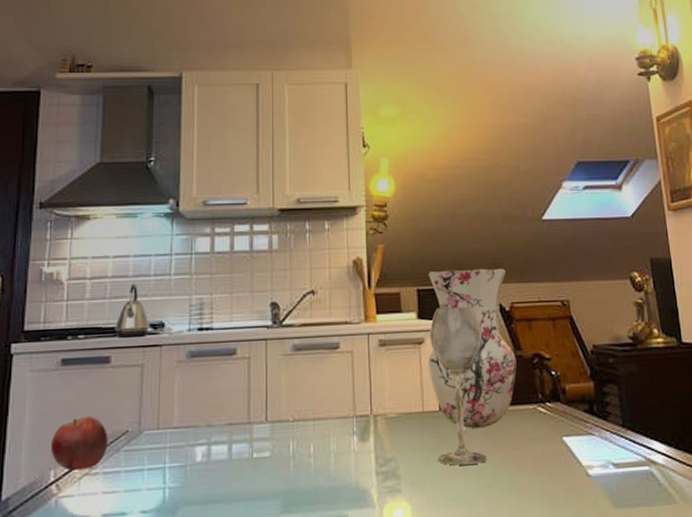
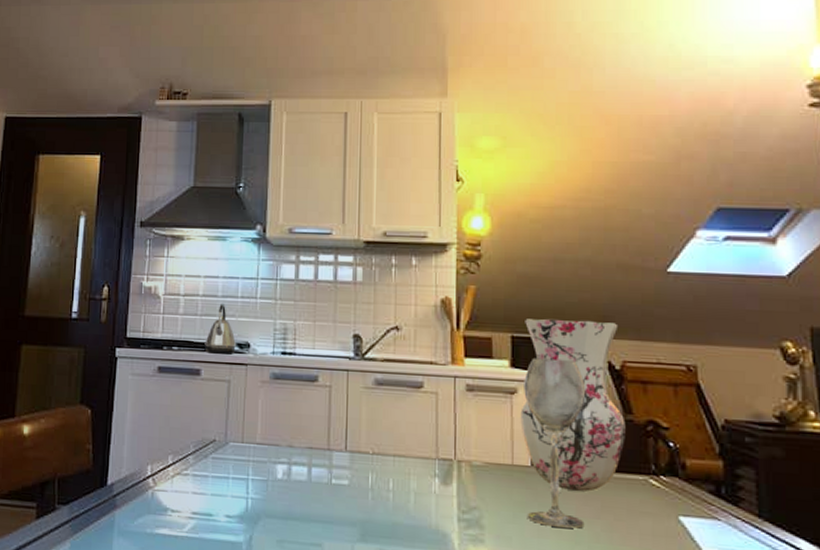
fruit: present [50,416,108,471] -> none [148,421,198,469]

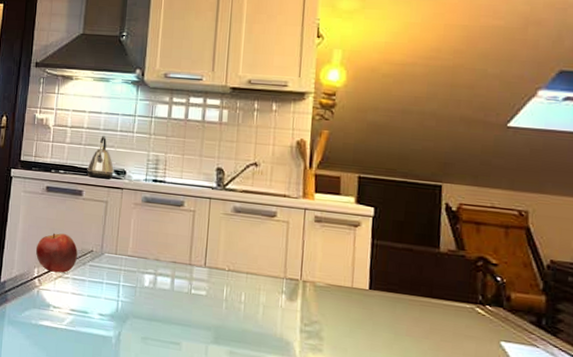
fruit: none [148,421,198,469] -> present [35,233,78,273]
vase: present [520,318,626,492] -> none [361,162,458,315]
wineglass: present [524,357,586,529] -> none [362,196,424,346]

